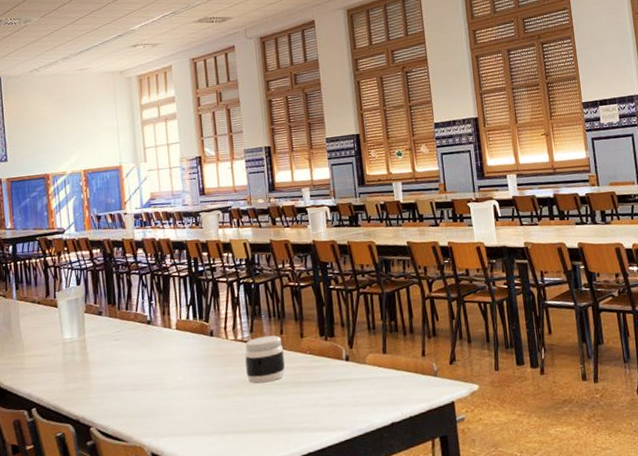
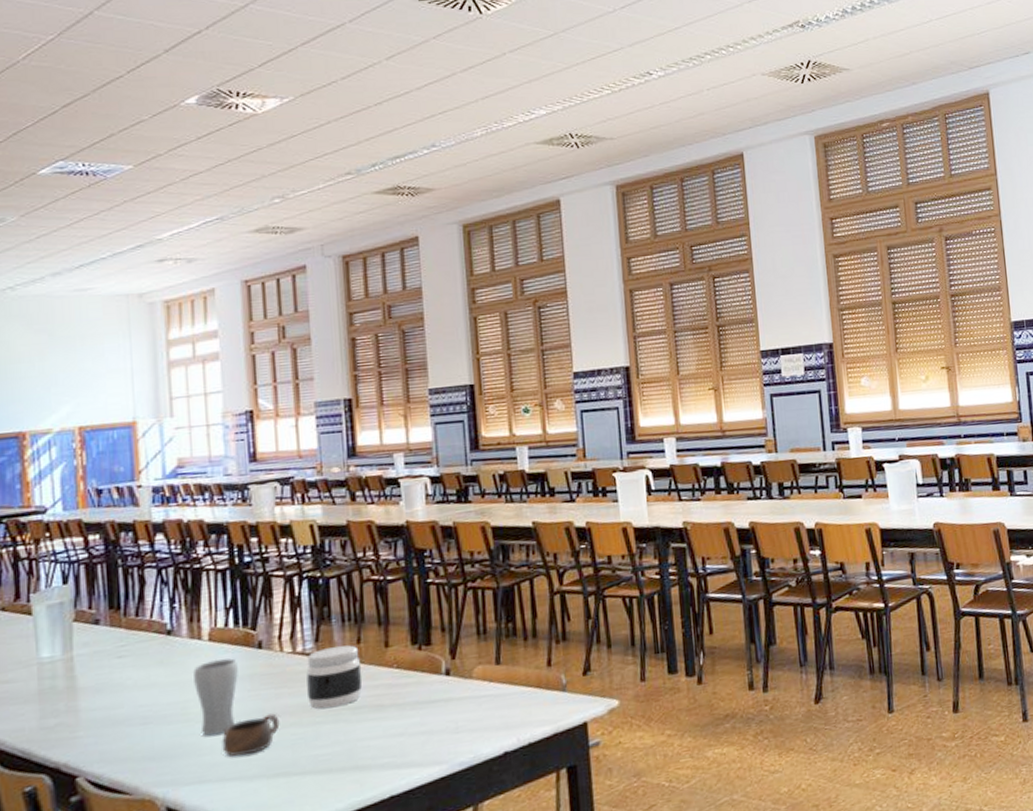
drinking glass: none [166,343,197,401] -> present [193,658,238,736]
cup: none [187,386,228,417] -> present [222,713,280,757]

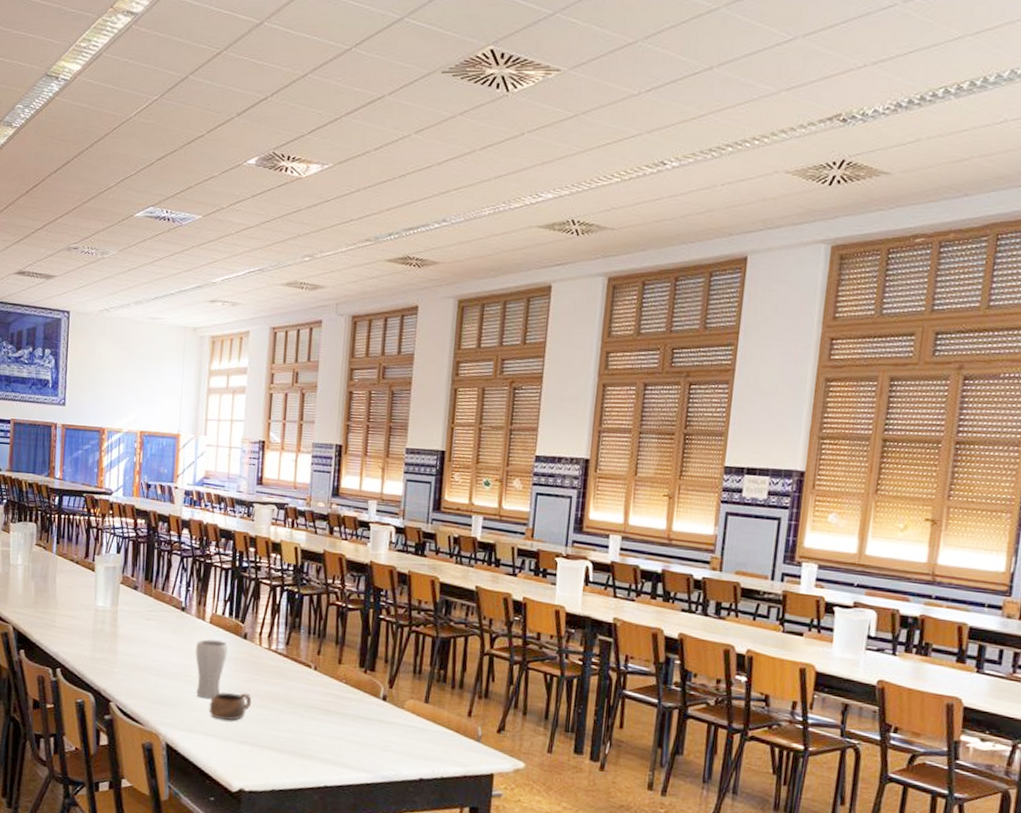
jar: present [306,645,363,709] -> none [274,652,318,703]

